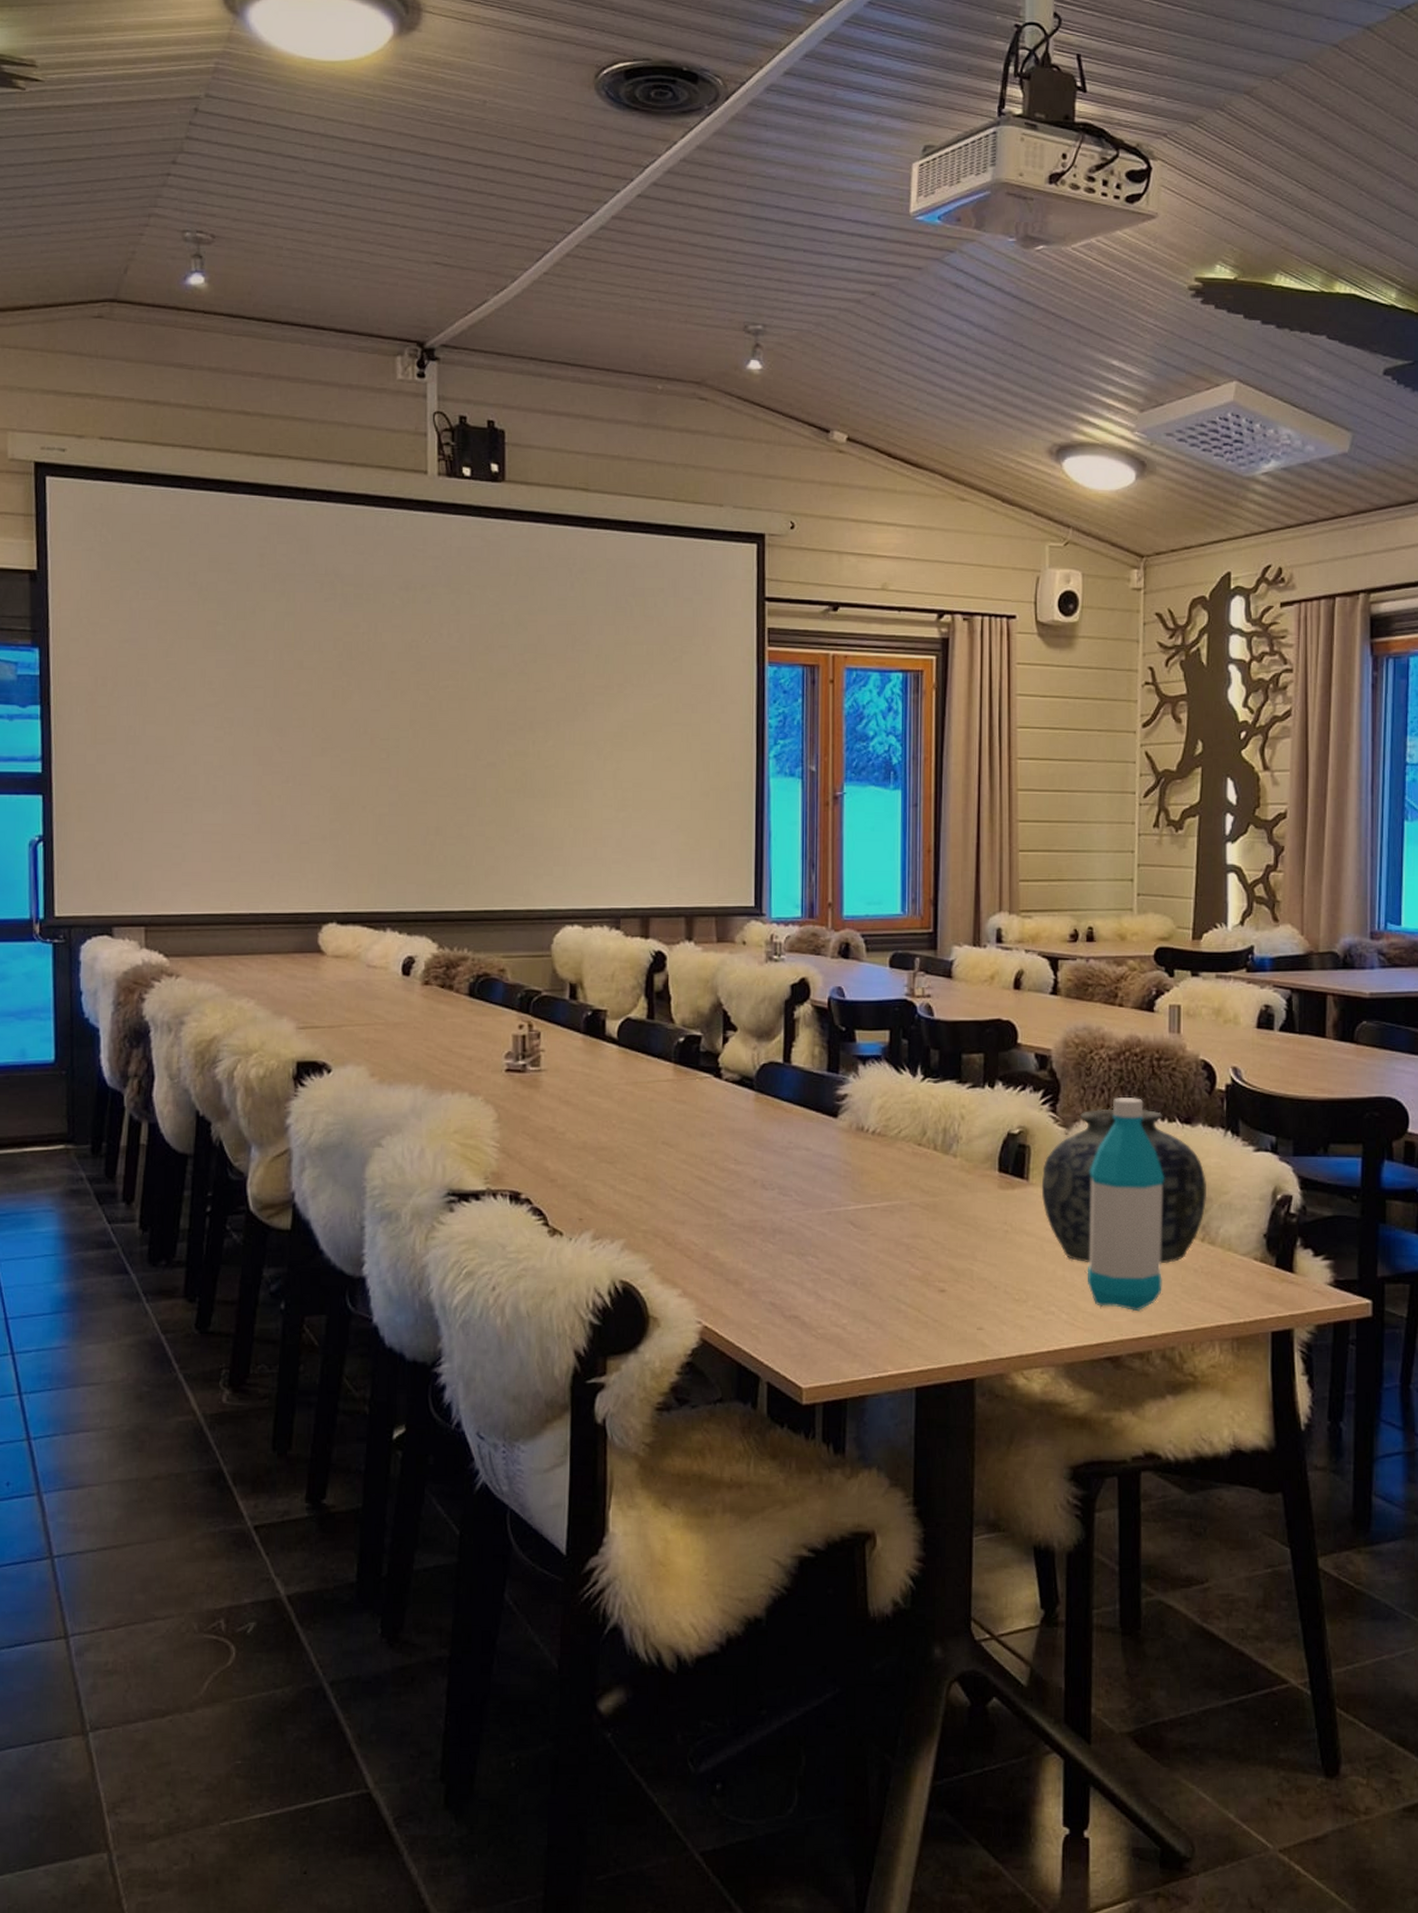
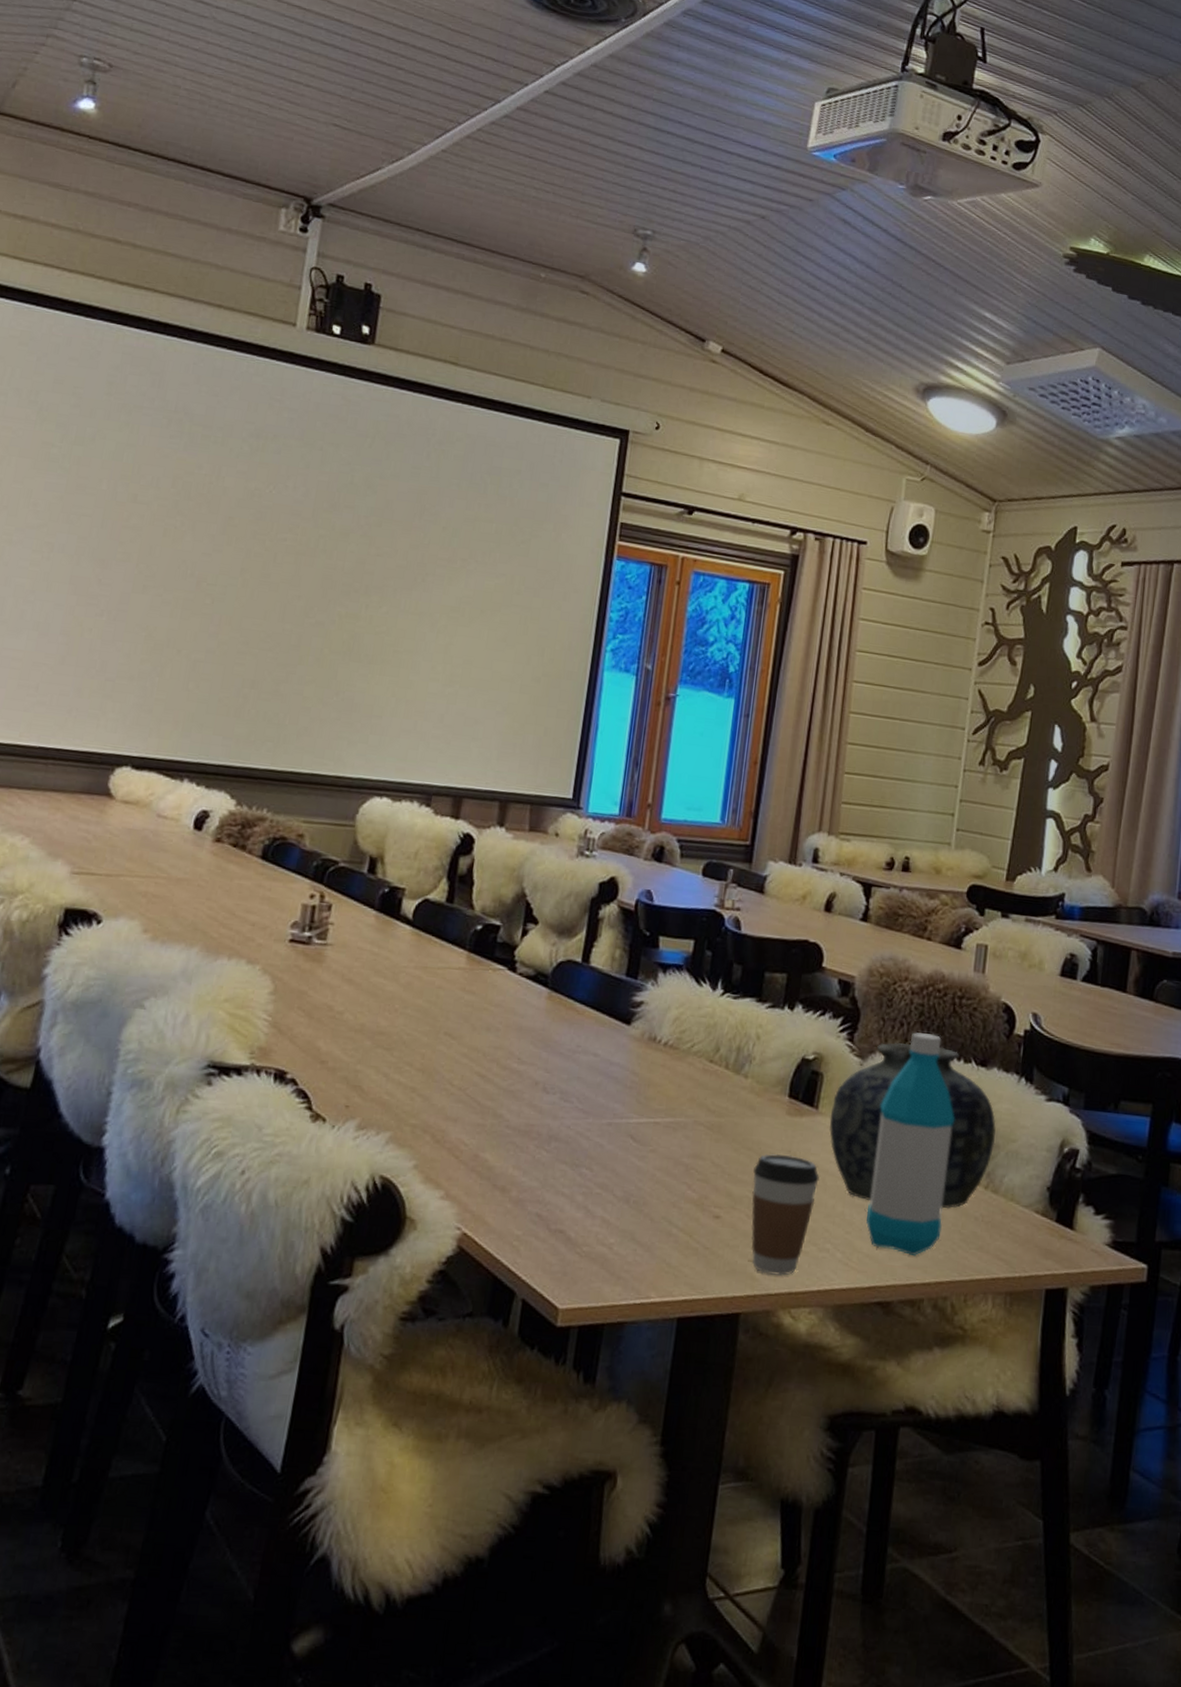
coffee cup: none [972,1226,1037,1340] -> present [751,1153,819,1276]

